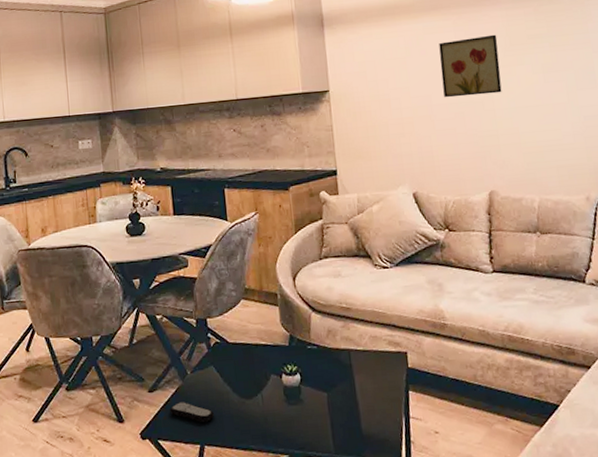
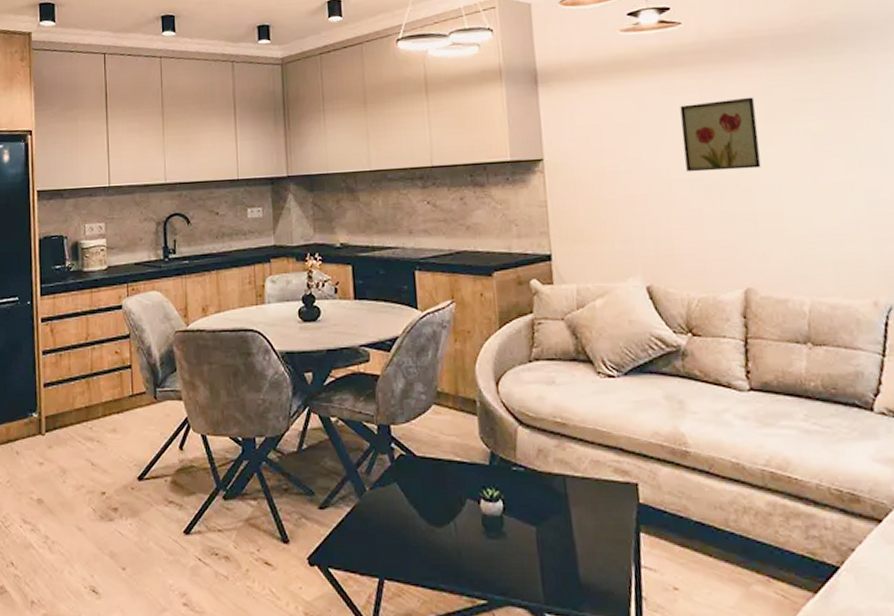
remote control: present [169,402,214,422] -> none [343,524,396,550]

